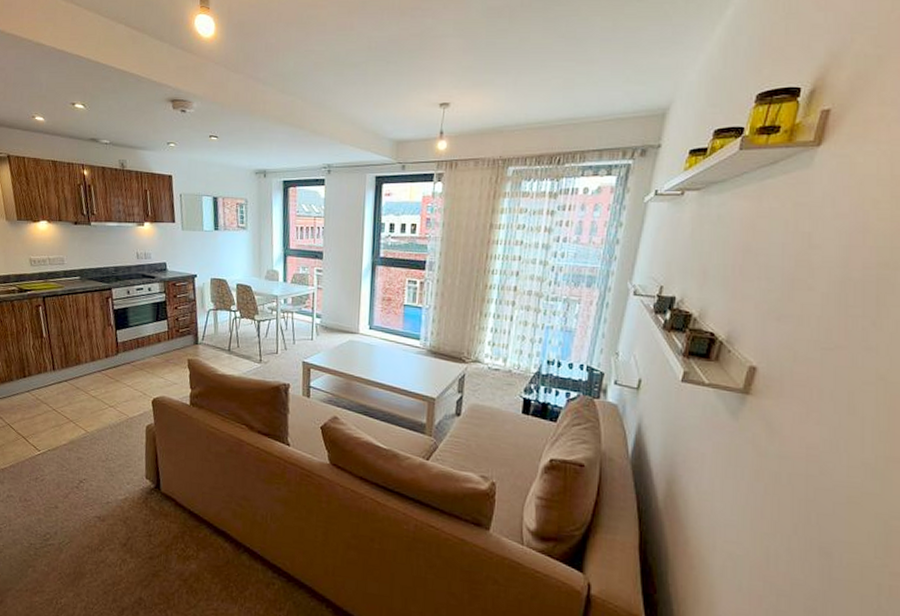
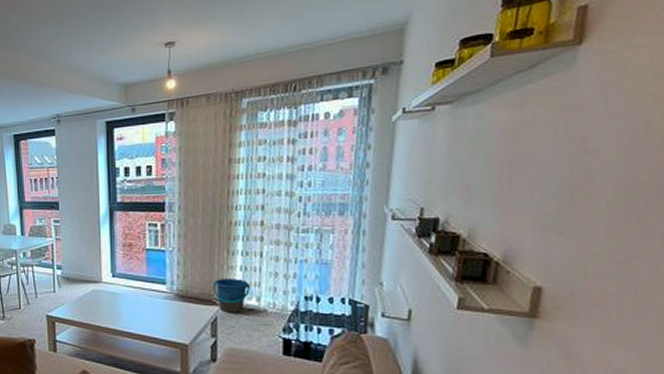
bucket: none [463,337,499,372] -> present [212,278,251,313]

